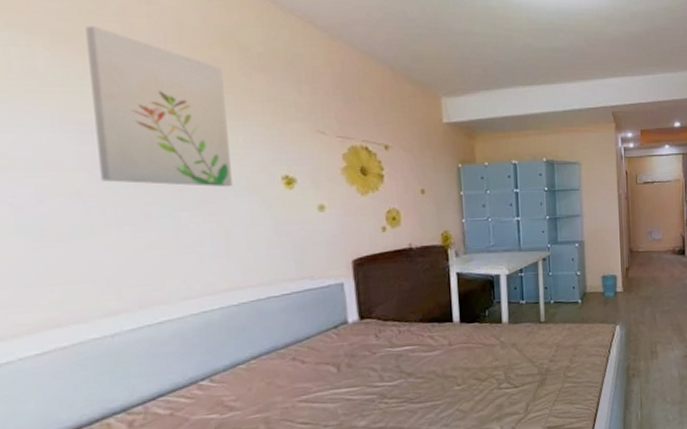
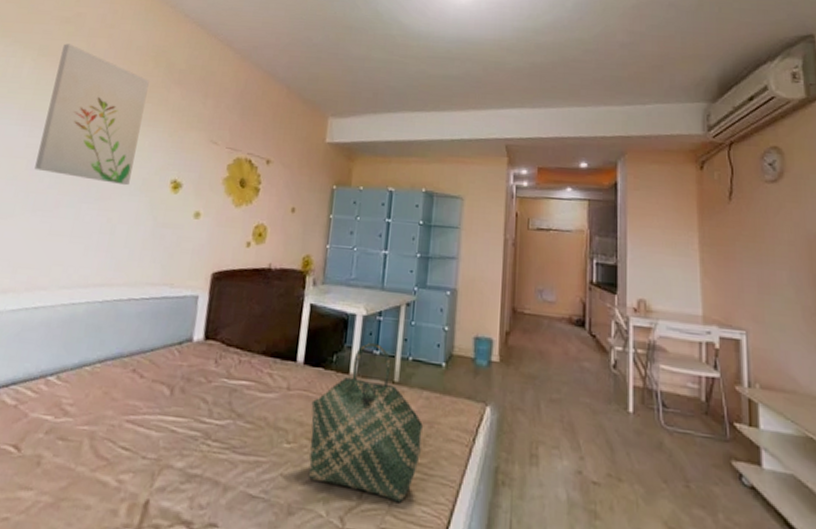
tote bag: none [473,294,570,408] -> present [308,342,423,504]

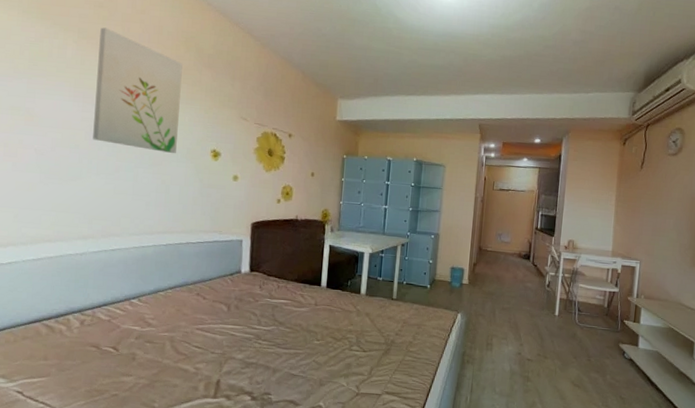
tote bag: present [308,342,423,504] -> none [333,272,413,376]

